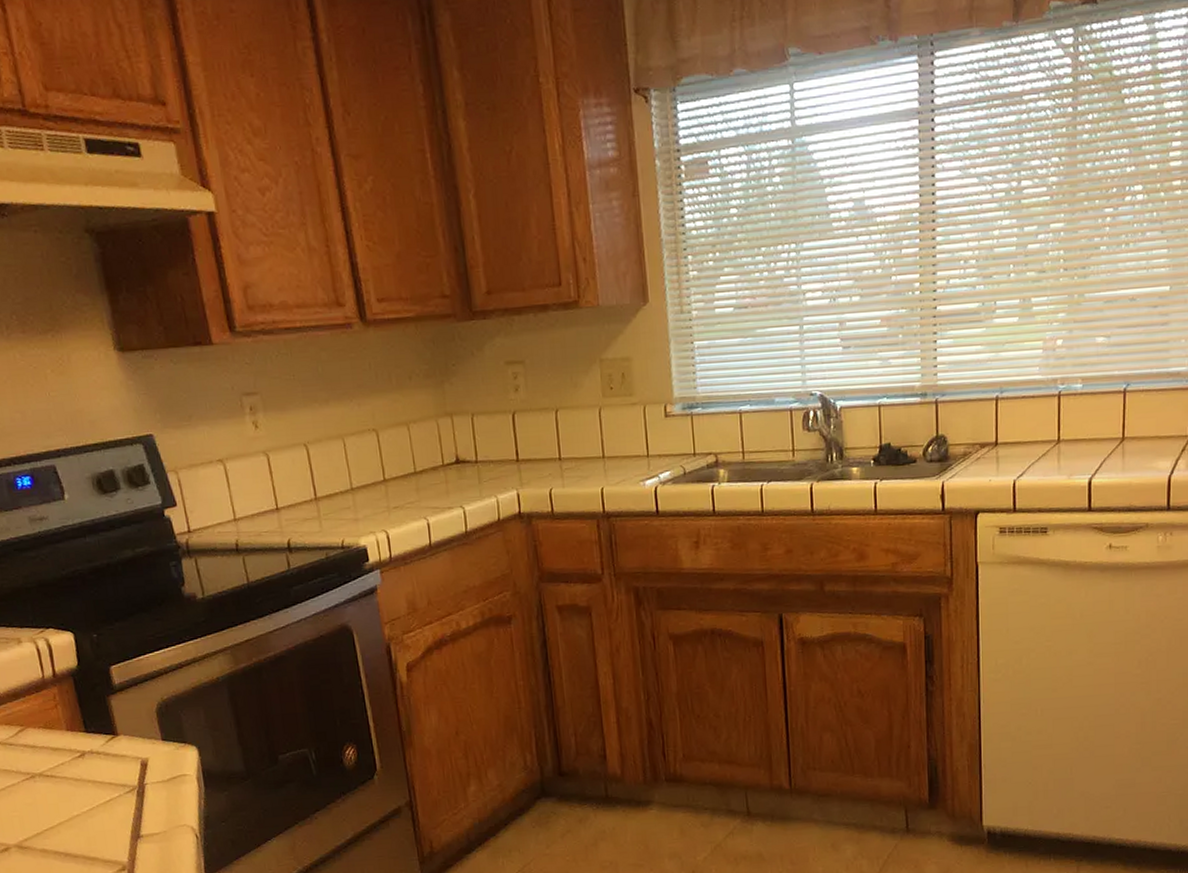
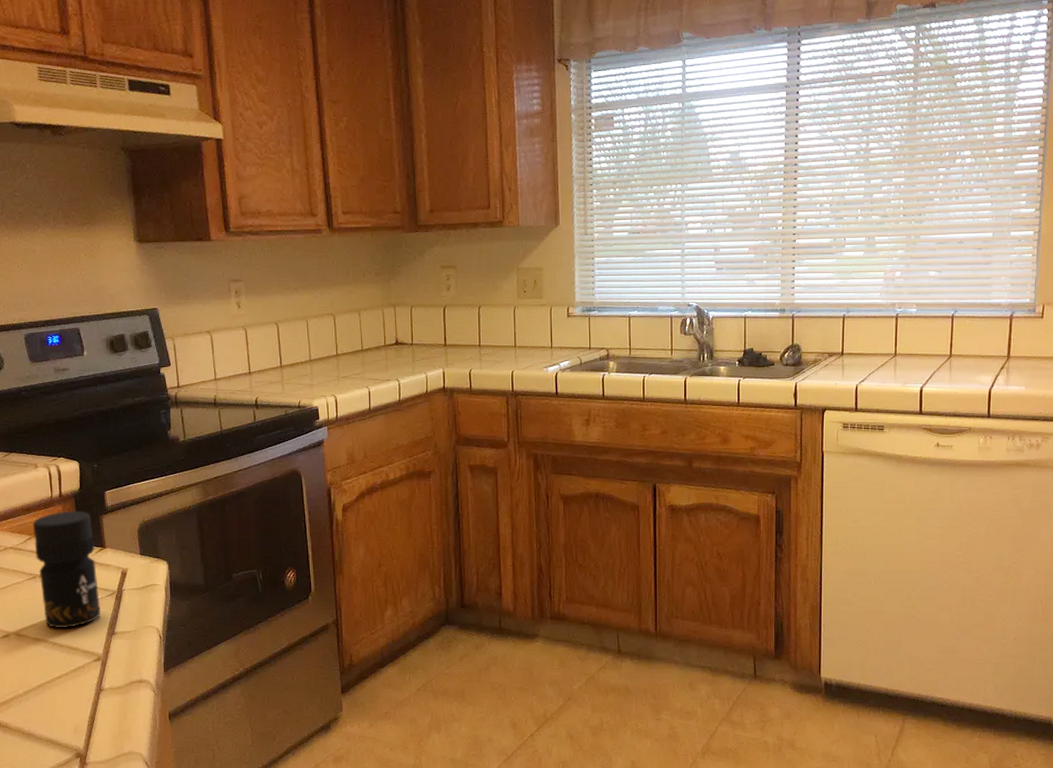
jar: none [23,691,120,836] -> present [32,510,101,628]

